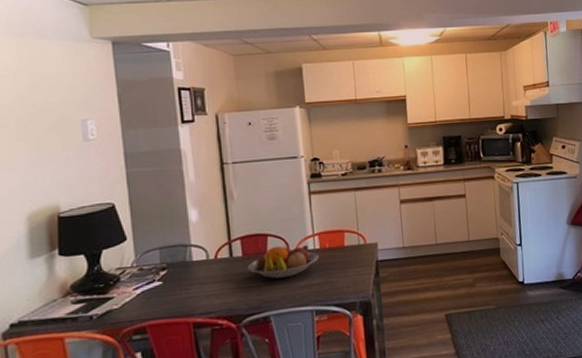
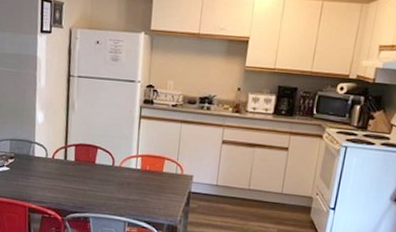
fruit bowl: present [247,243,319,279] -> none [77,158,139,188]

